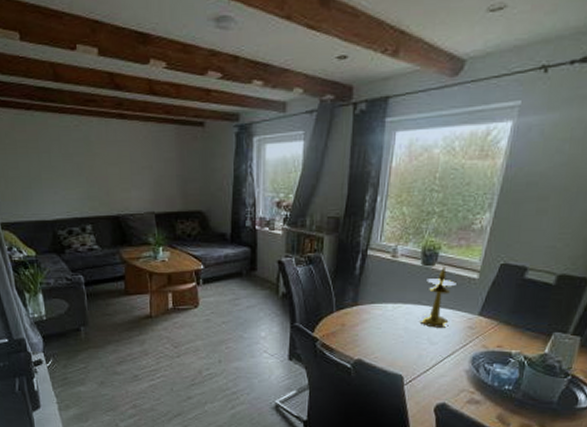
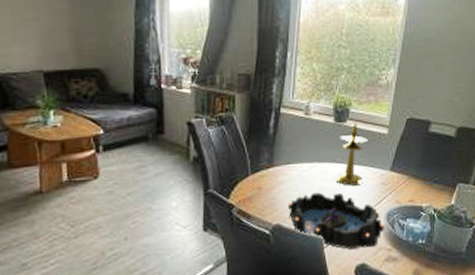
decorative bowl: none [369,332,468,389] -> present [287,192,384,249]

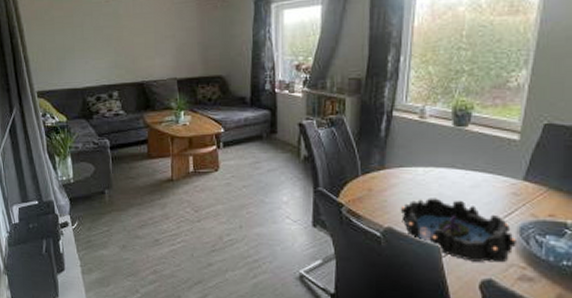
candlestick: present [335,122,368,186] -> none [455,126,494,194]

